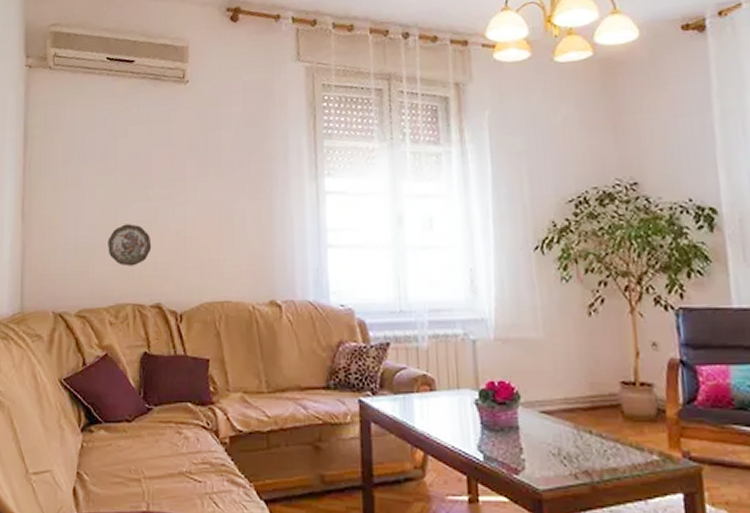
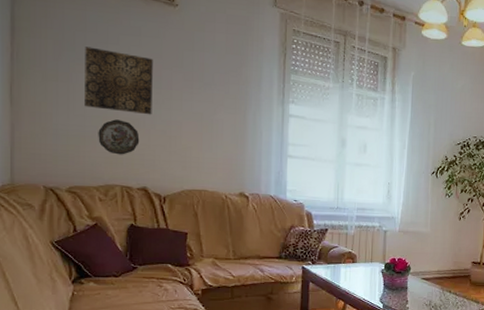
wall art: none [94,144,164,215] -> present [85,46,153,115]

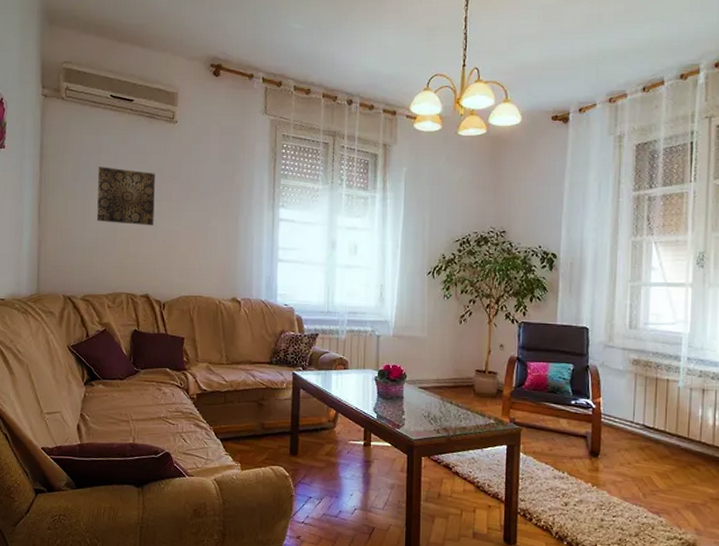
decorative plate: present [98,119,140,155] -> none [108,231,143,265]

